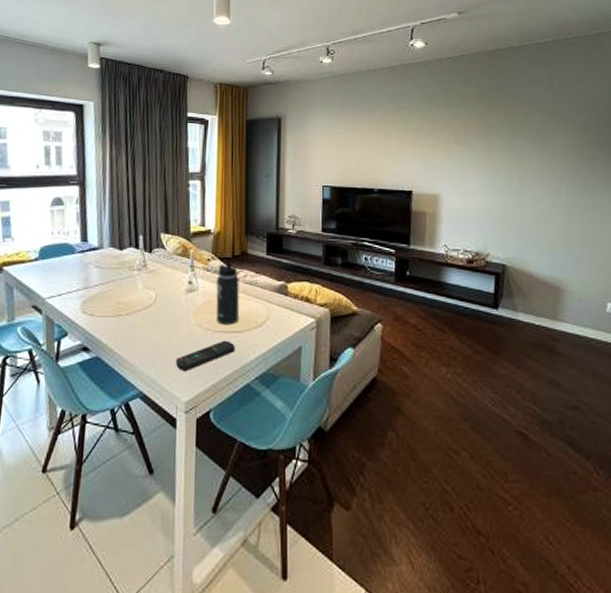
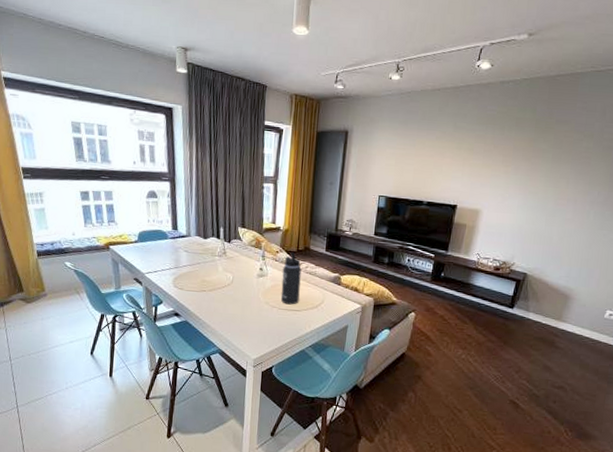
remote control: present [175,340,235,372] -> none [247,316,295,338]

